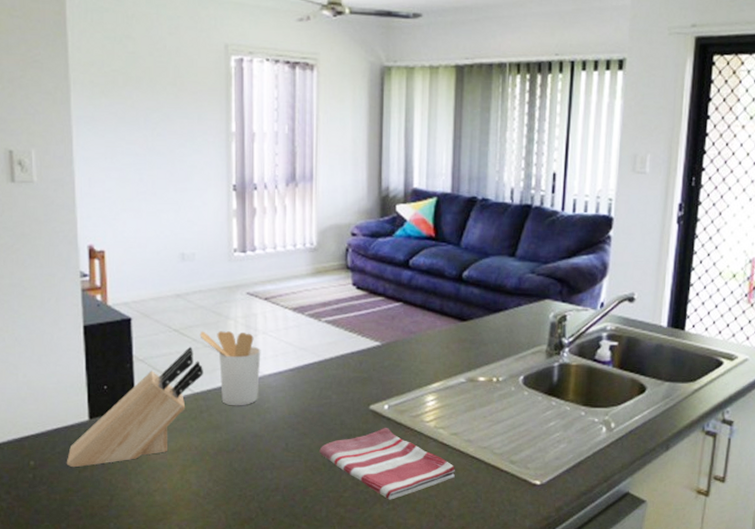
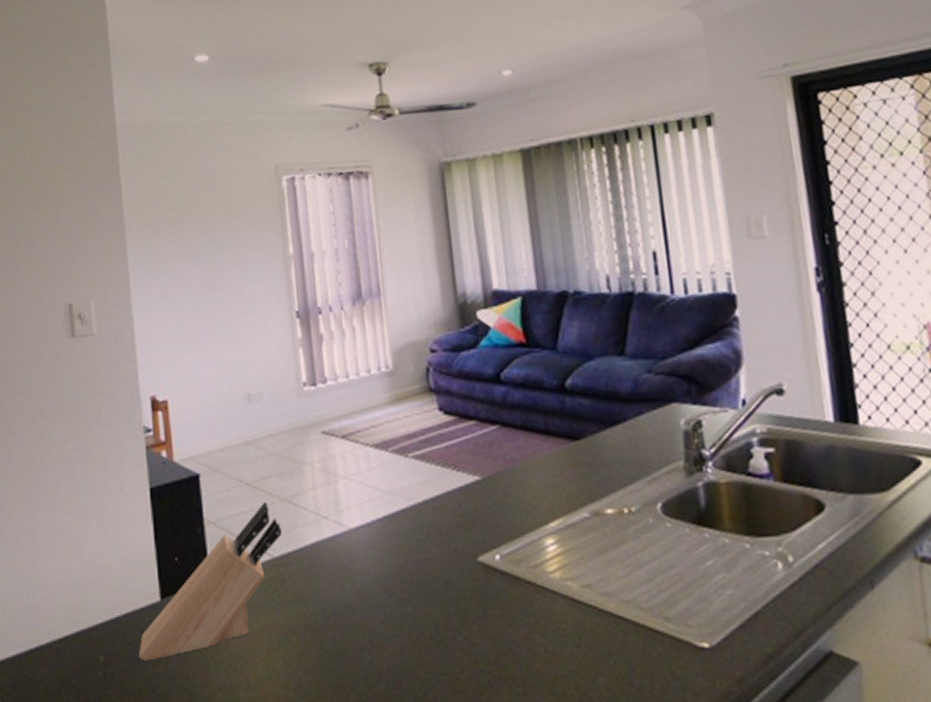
utensil holder: present [199,331,261,406] -> none [274,479,346,571]
dish towel: present [319,427,455,500] -> none [424,583,596,681]

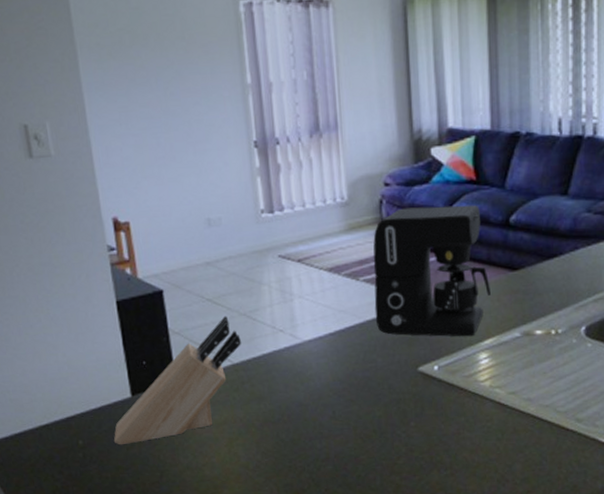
coffee maker: none [421,369,552,520] -> present [373,204,491,337]

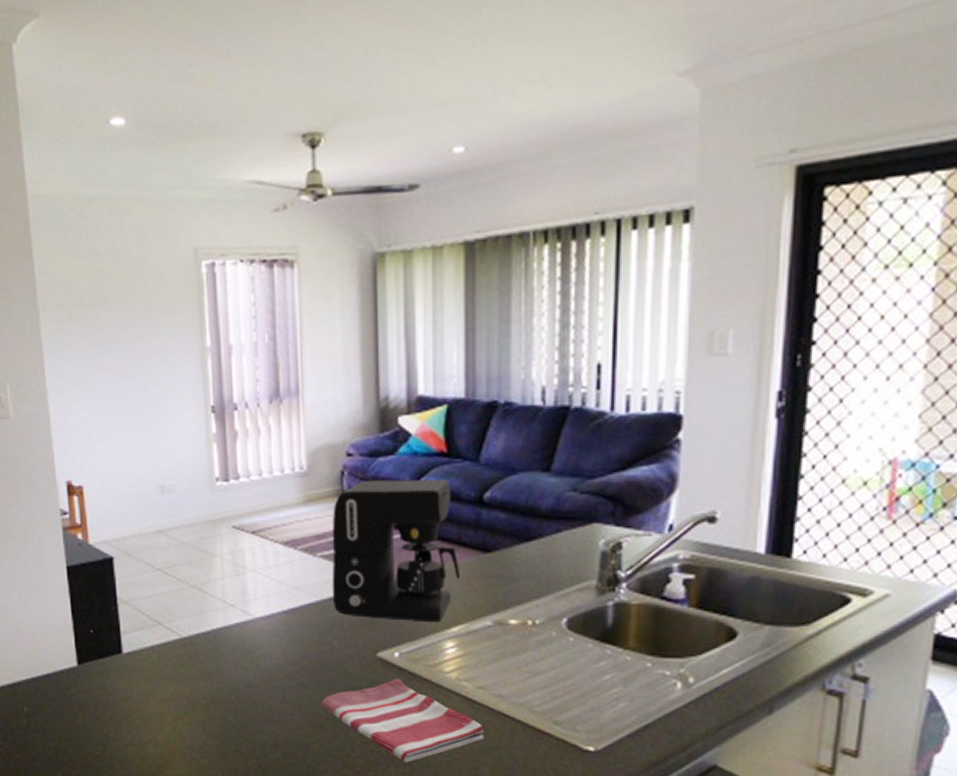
knife block: present [114,315,241,445] -> none [58,586,190,715]
dish towel: none [368,389,516,466] -> present [321,678,484,763]

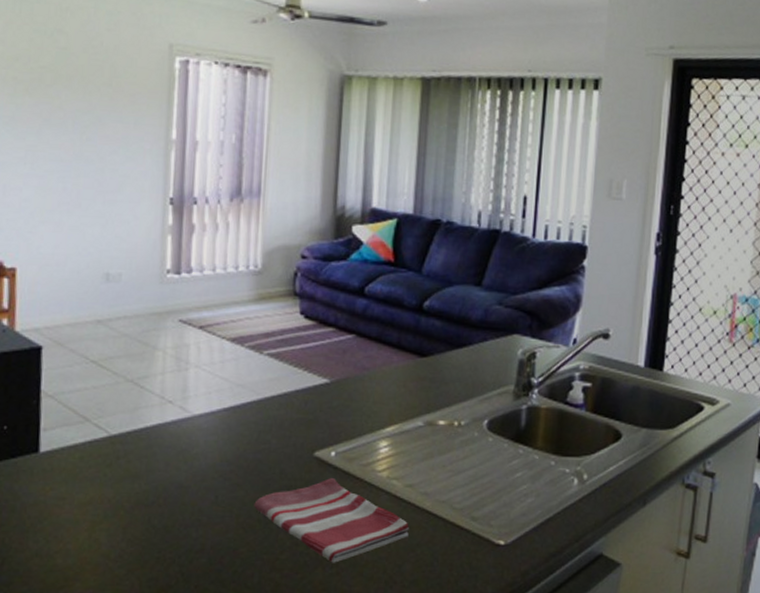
coffee maker: present [332,479,460,623] -> none [275,283,398,423]

